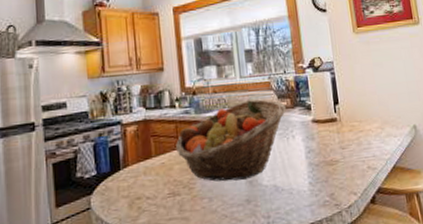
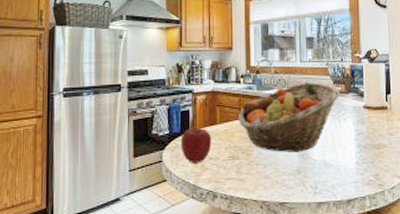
apple: none [111,164,148,207] -> present [180,128,212,163]

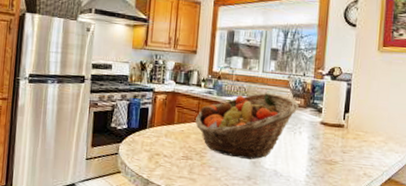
apple: present [180,128,212,163] -> none [137,125,168,159]

